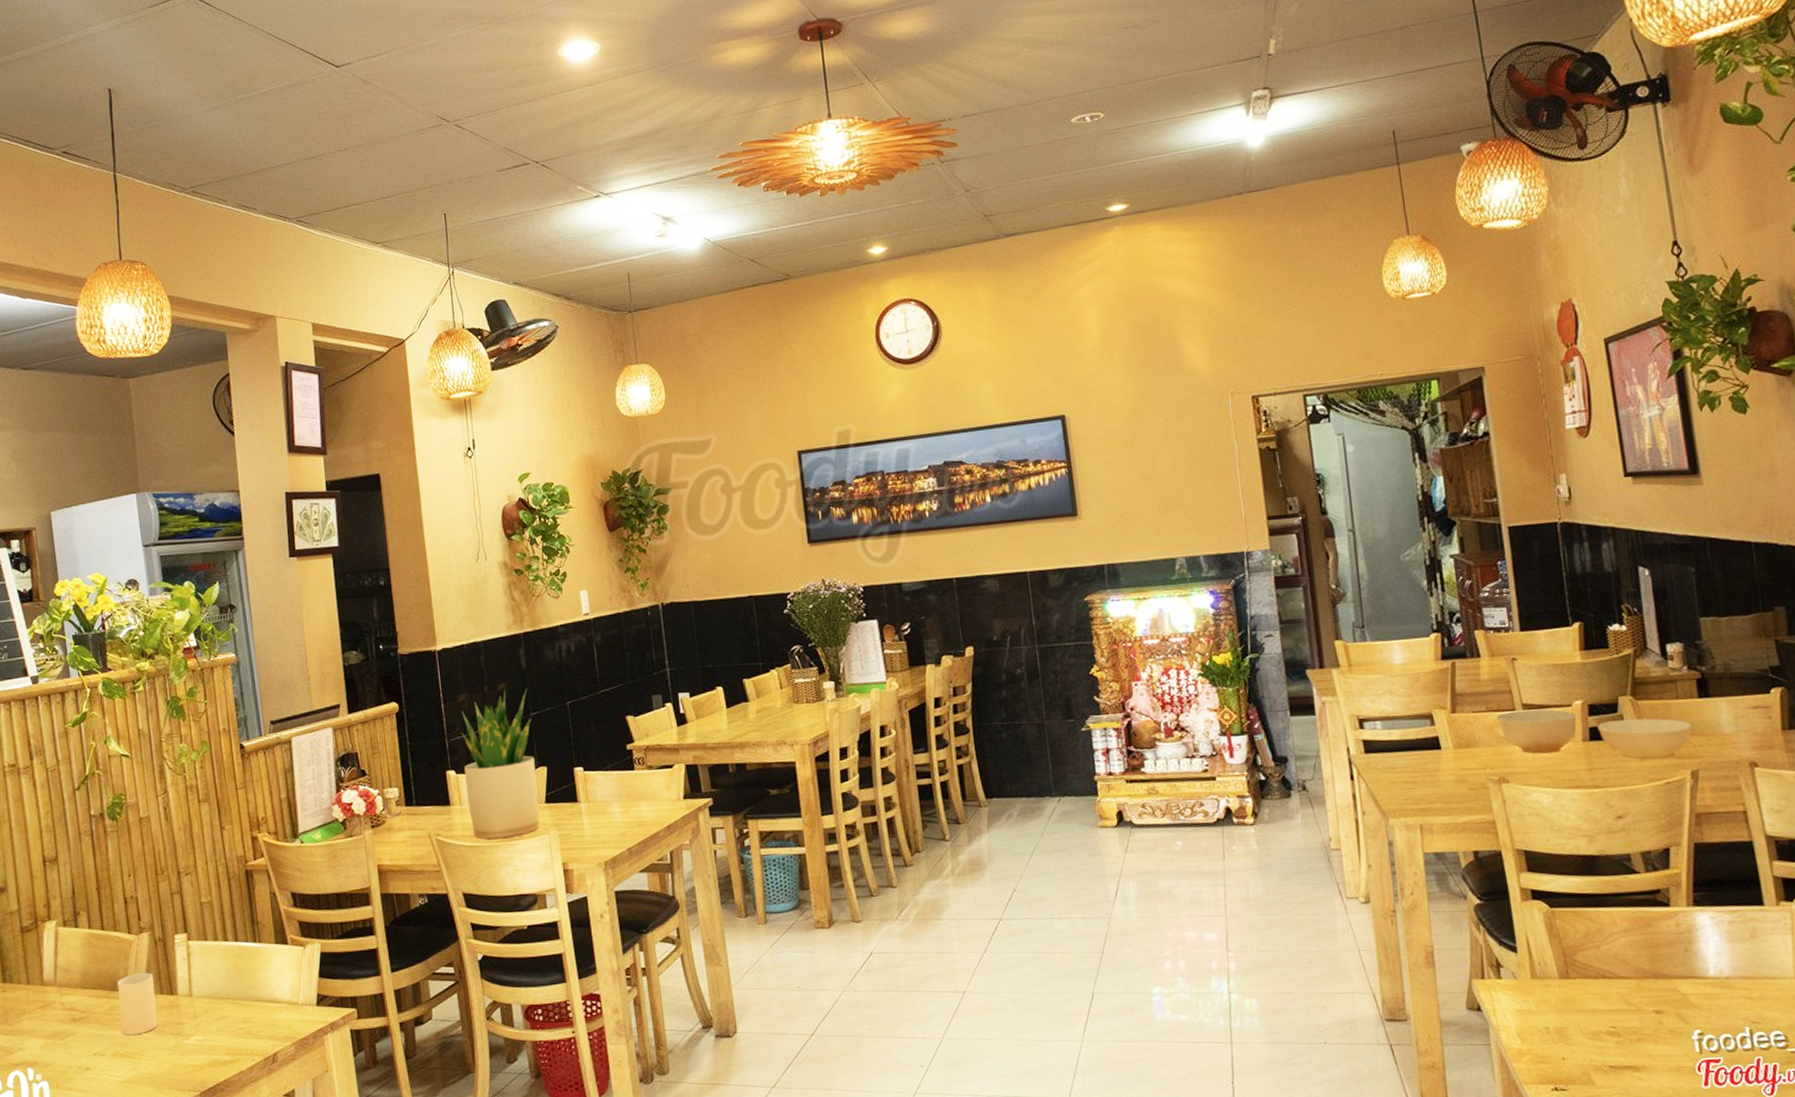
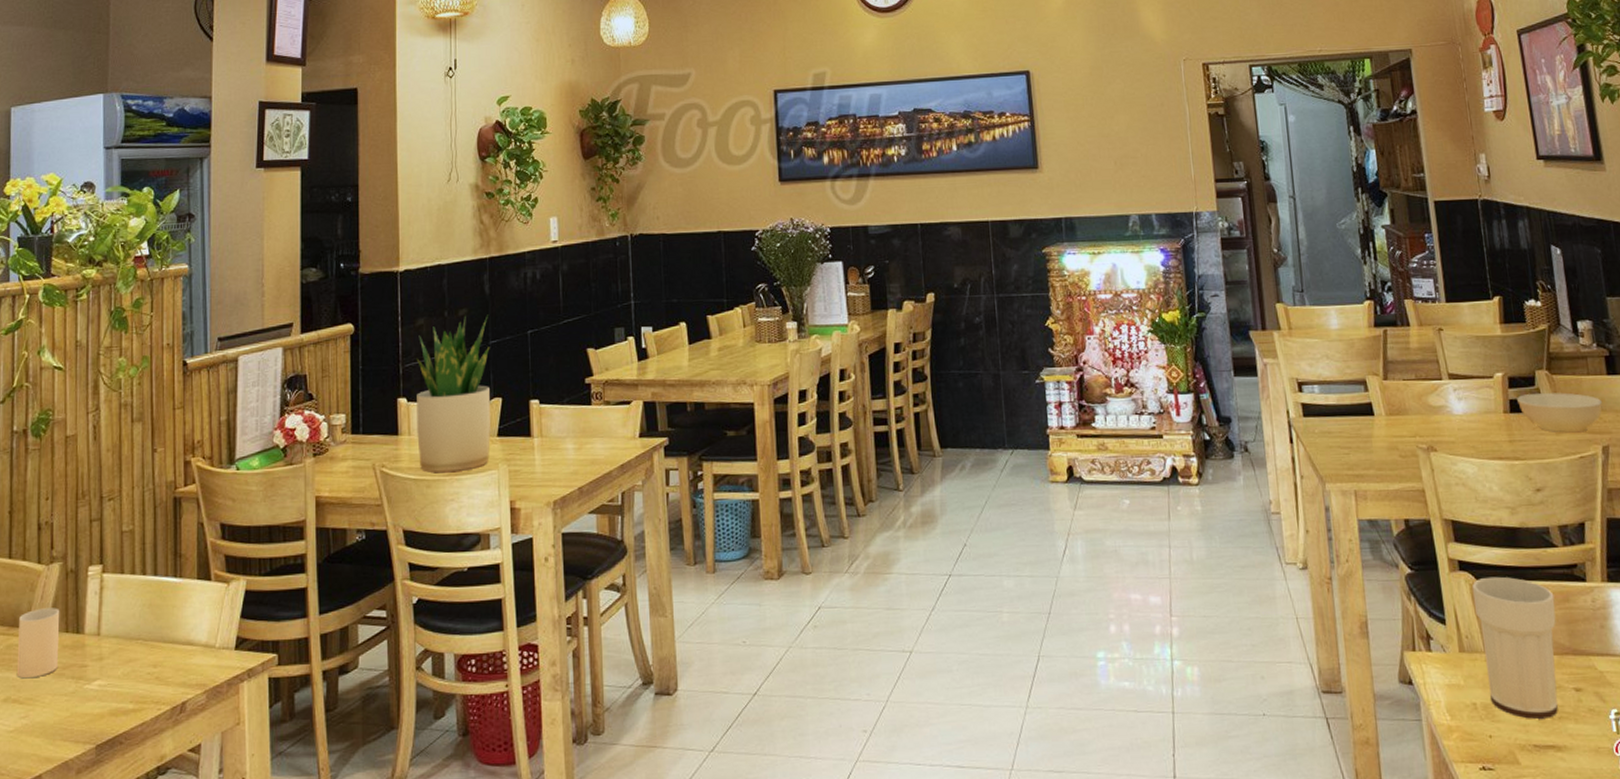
bowl: present [1496,709,1577,754] -> none [1425,380,1498,424]
cup: none [1545,904,1637,1041] -> present [1471,576,1558,719]

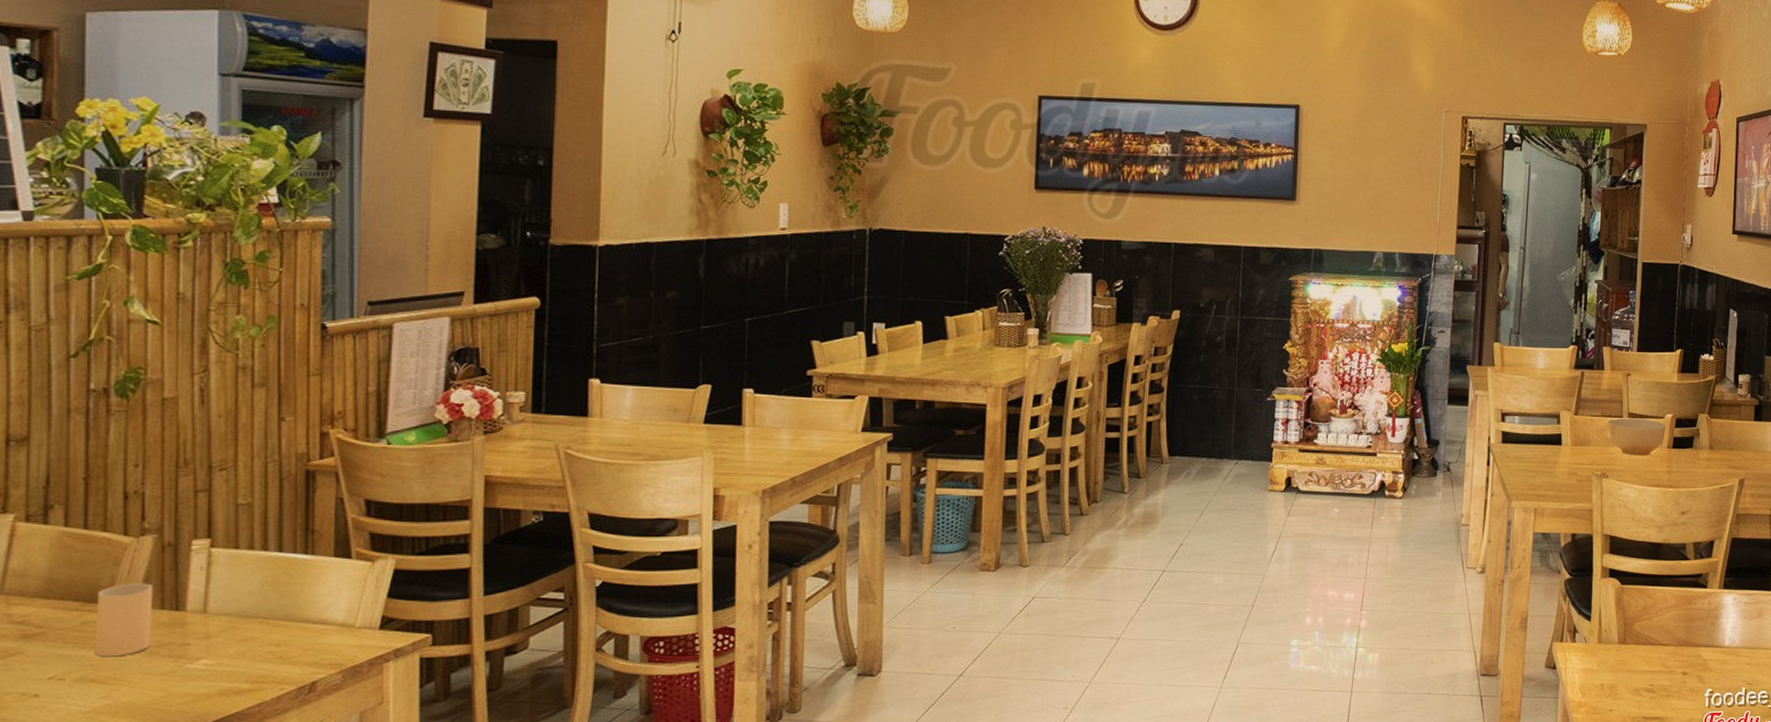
planter: present [416,314,491,473] -> none [610,298,701,458]
bowl: none [1425,380,1498,424] -> present [1608,418,1667,456]
cup: present [1471,576,1558,719] -> none [1615,582,1680,696]
bowl: present [1517,393,1603,433] -> none [1680,433,1747,467]

